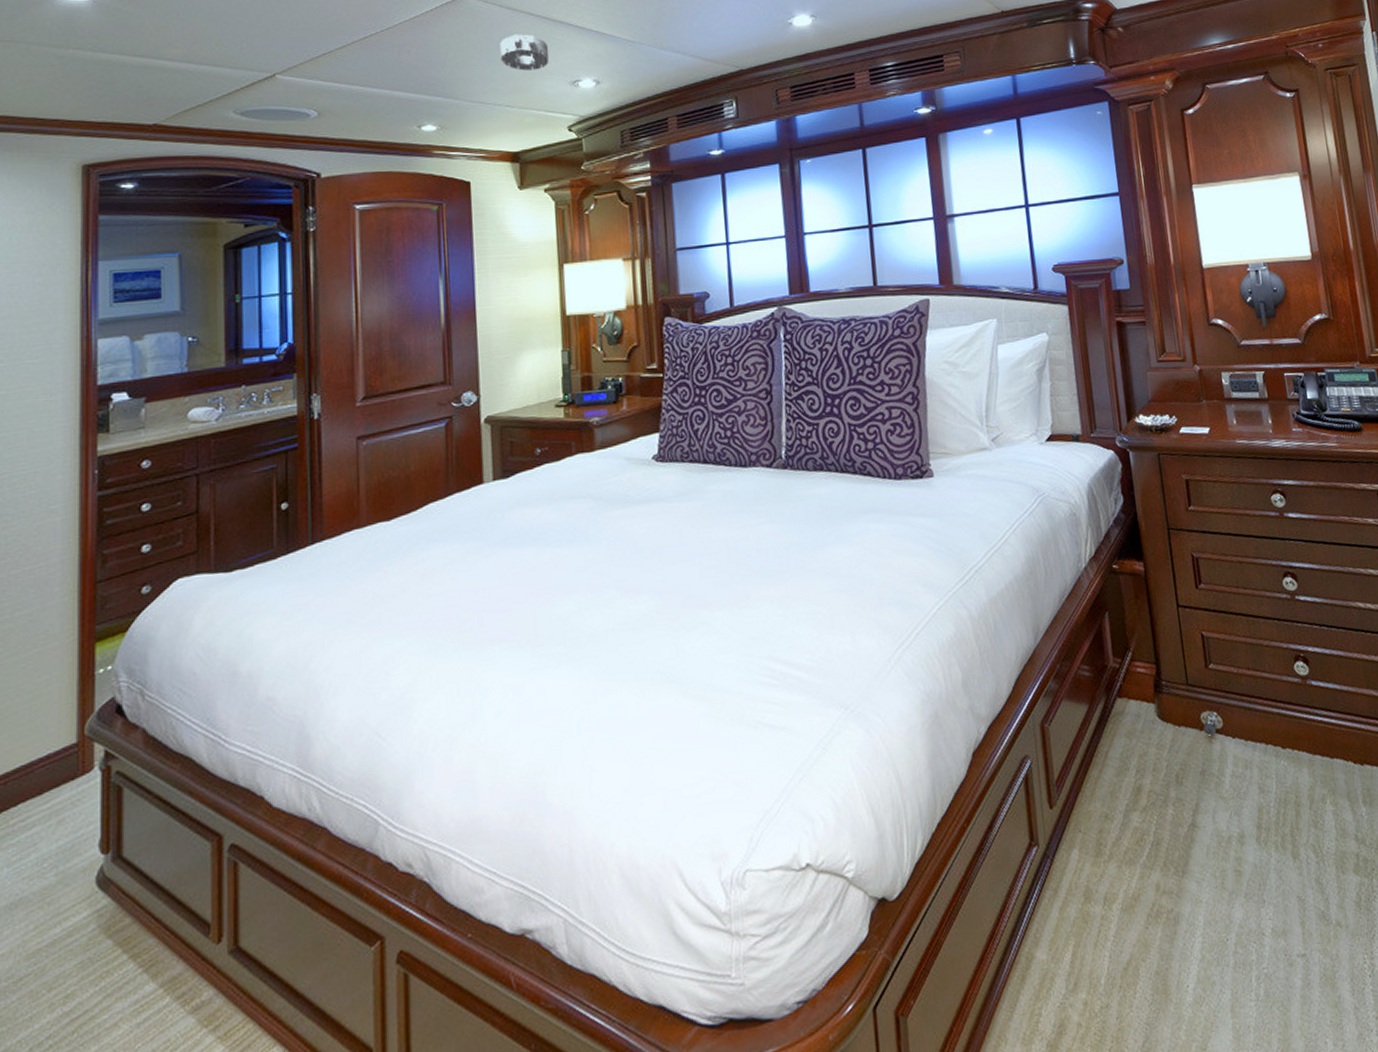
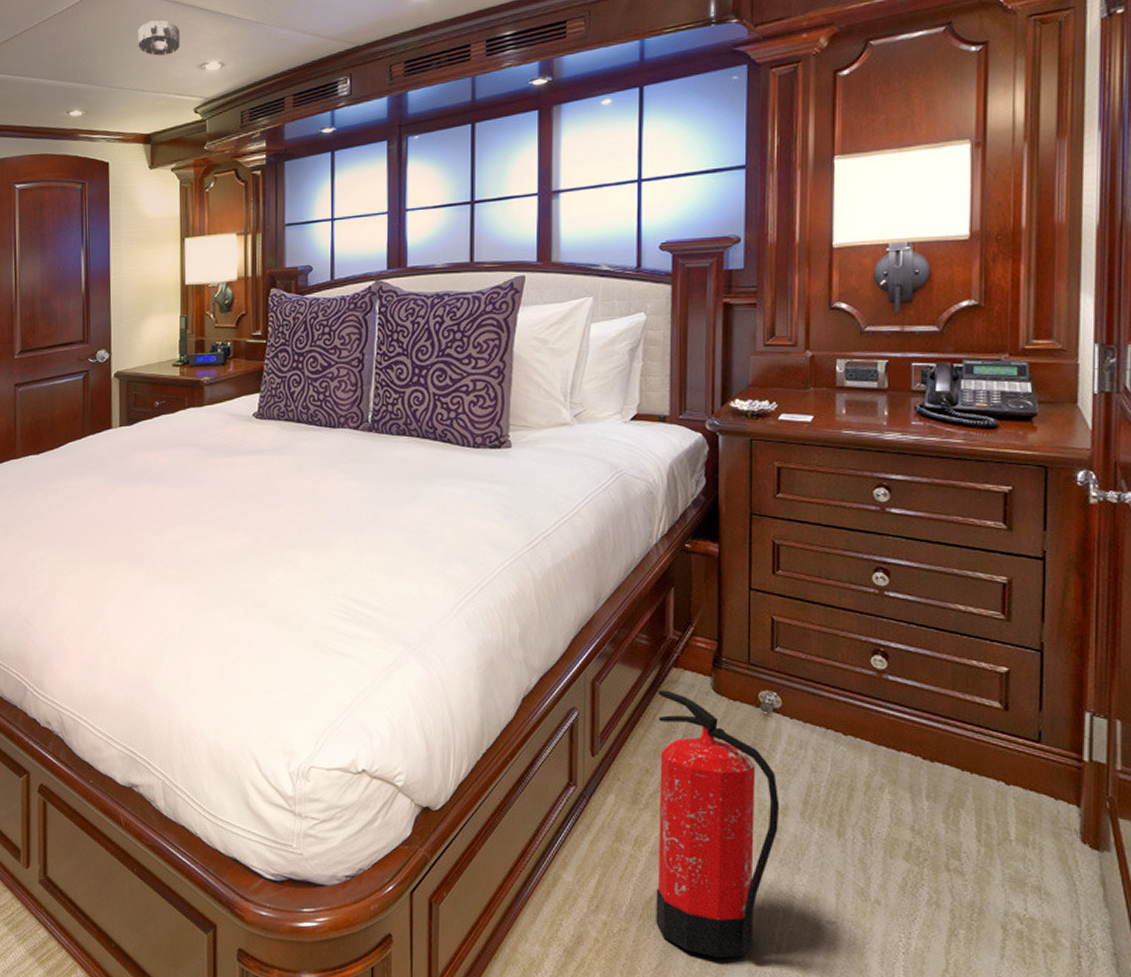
fire extinguisher: none [1106,723,1239,1020] -> present [656,690,780,958]

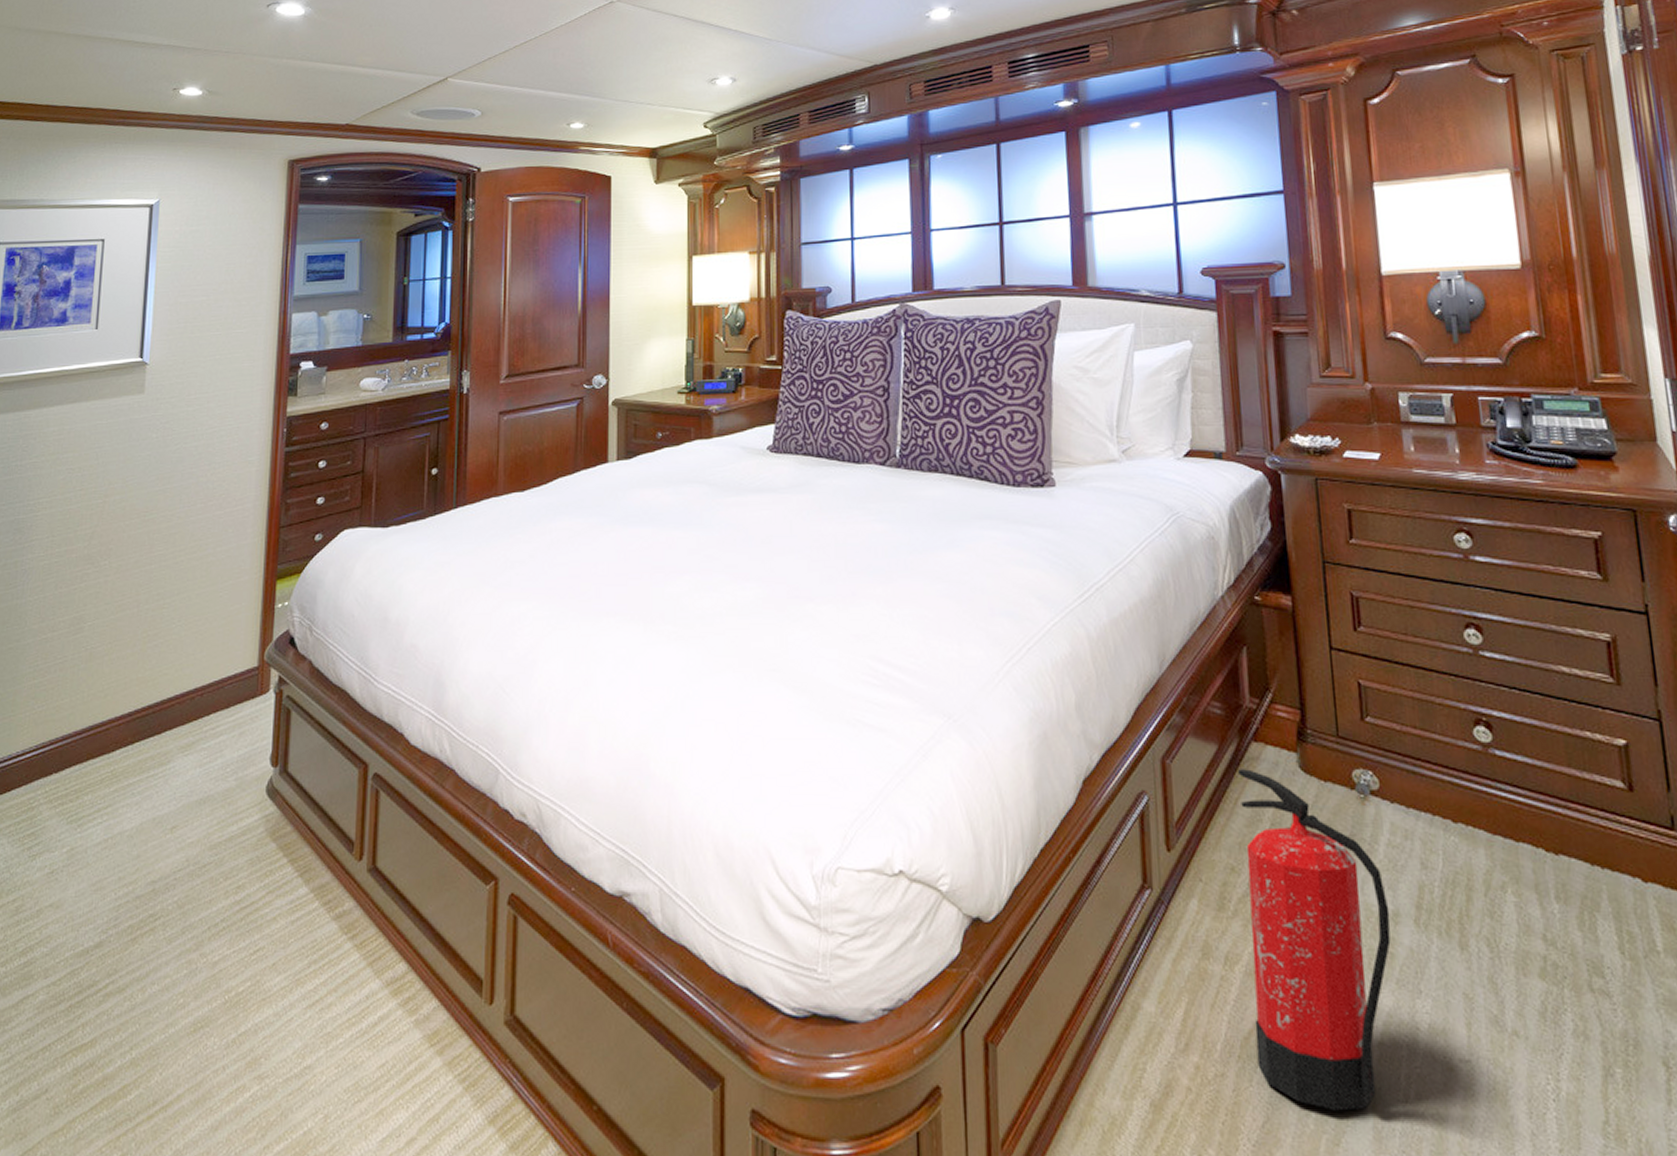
smoke detector: present [138,20,181,56] -> none [645,35,690,70]

